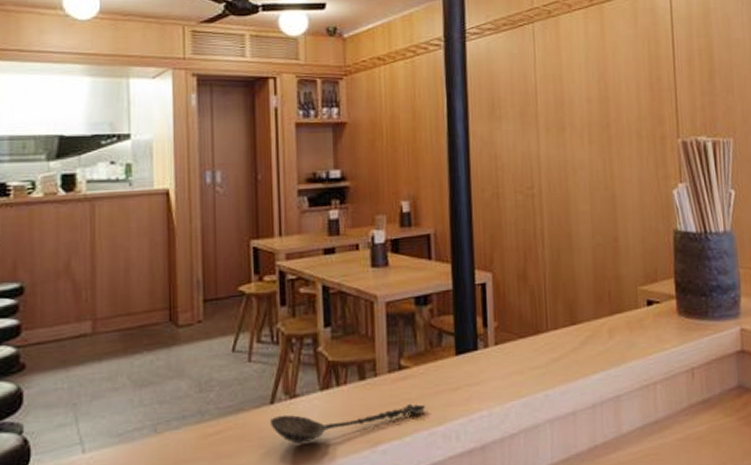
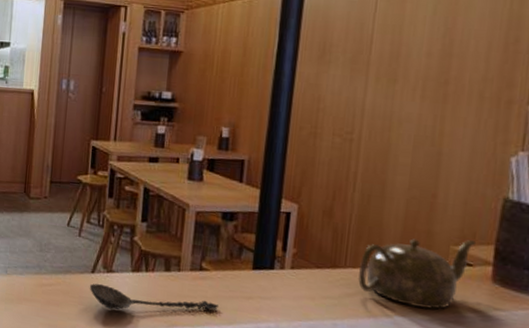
teapot: none [560,277,659,358] -> present [357,238,477,310]

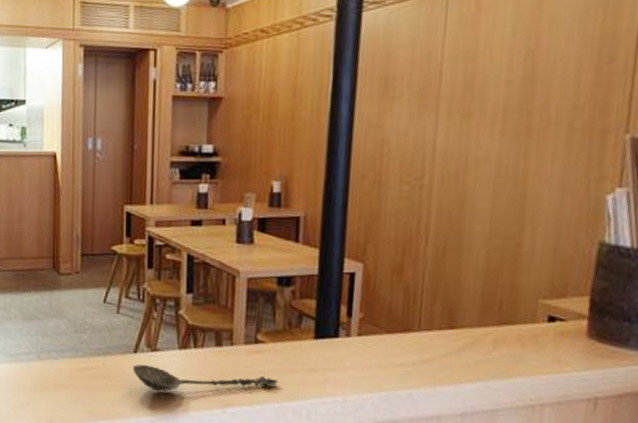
teapot: present [357,238,477,310] -> none [433,292,569,372]

